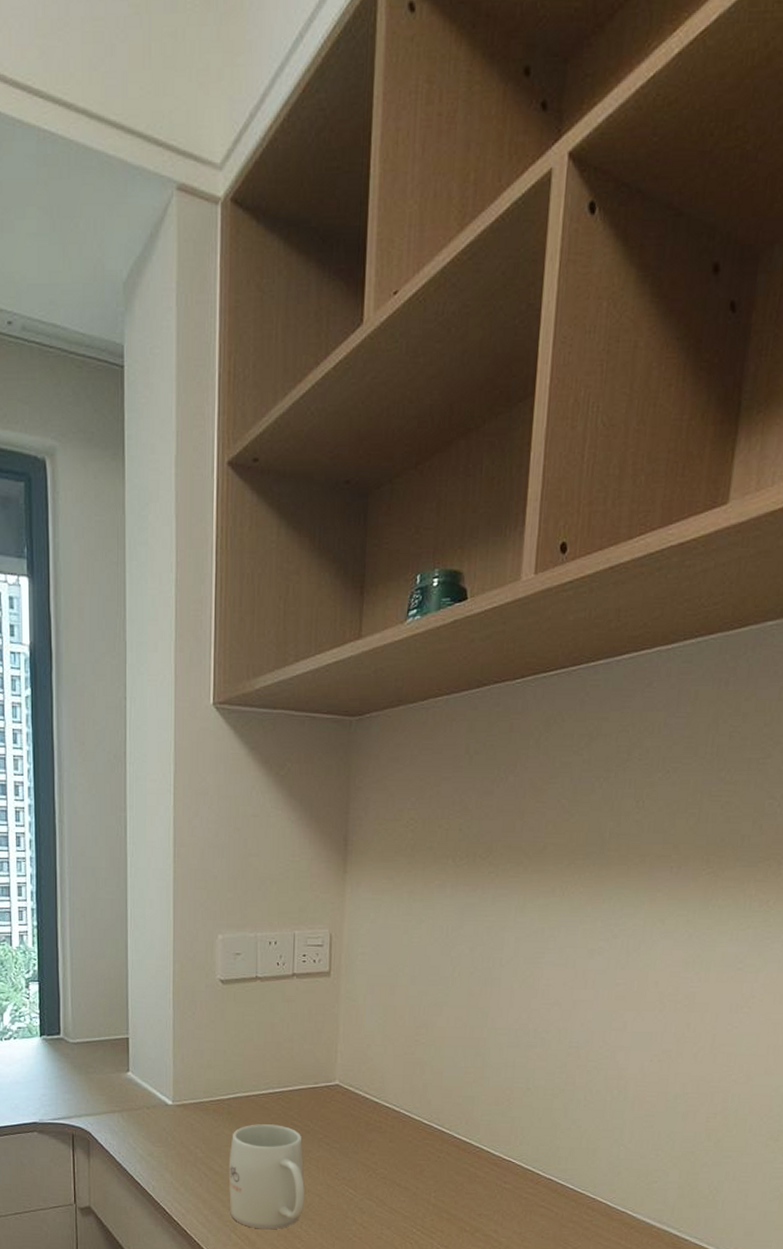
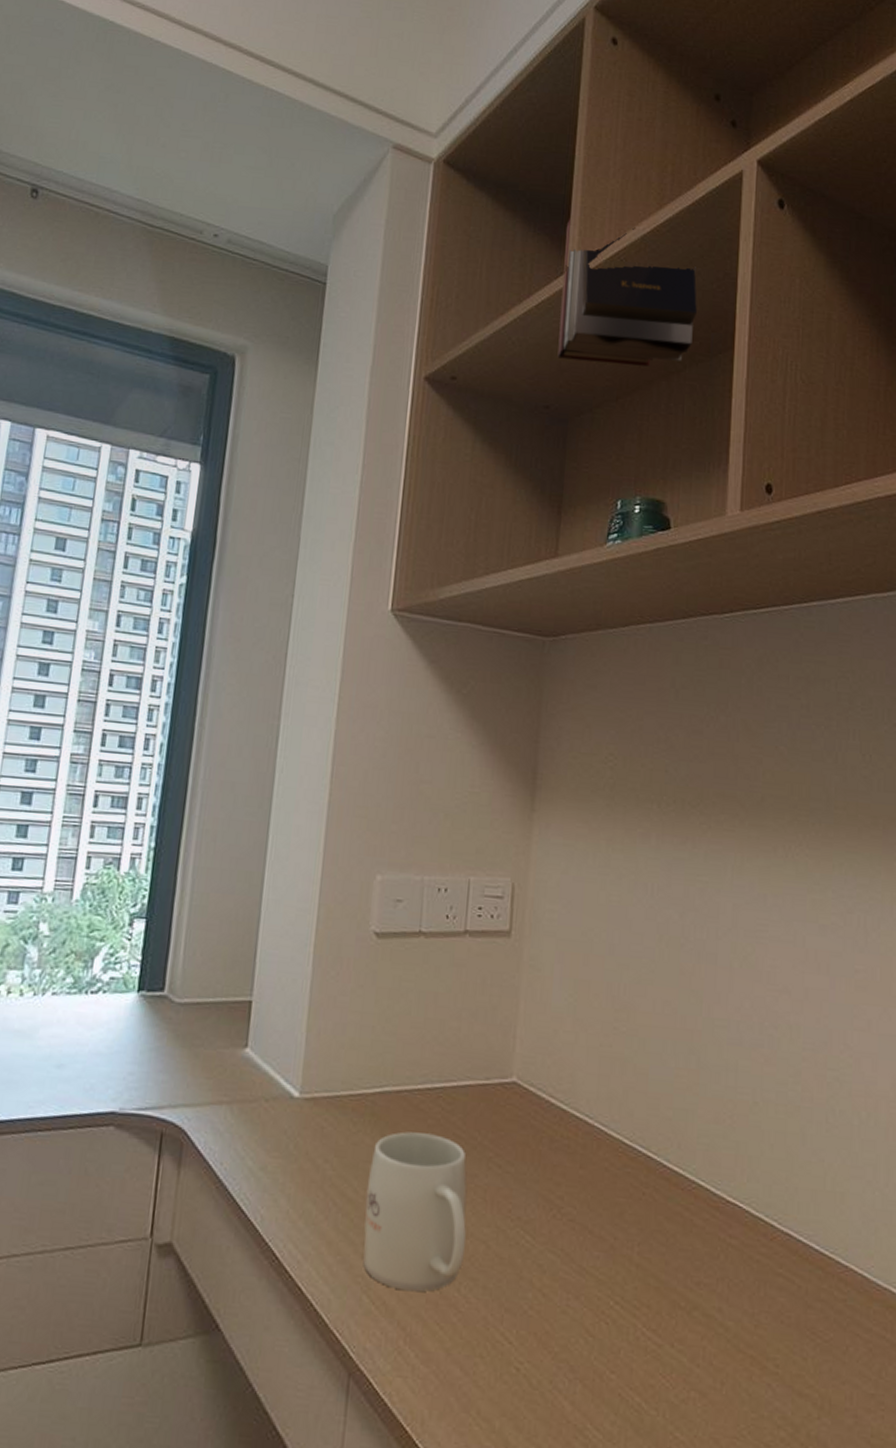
books: none [356,255,499,426] -> present [557,218,697,367]

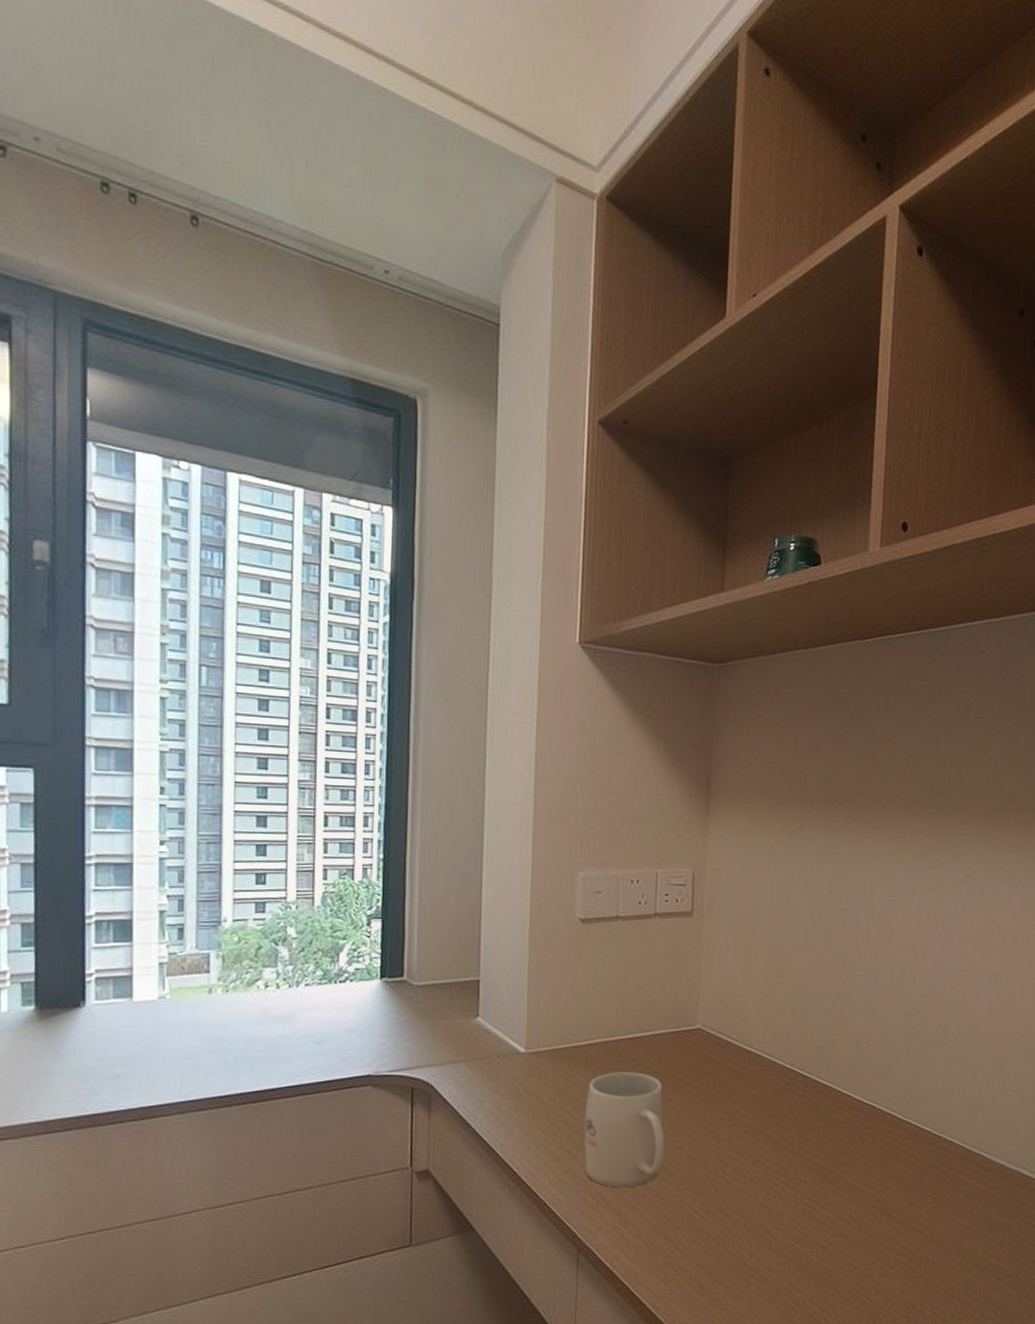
books: present [557,218,697,367] -> none [720,261,845,412]

